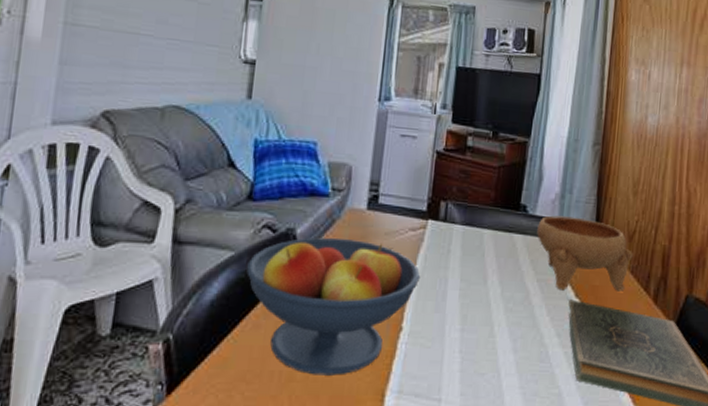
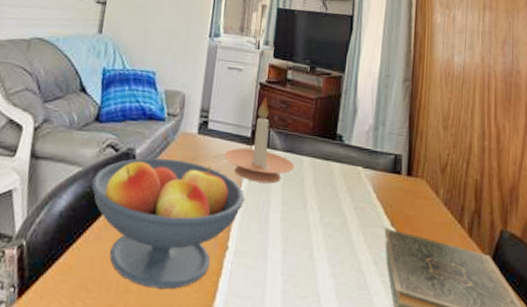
candle holder: none [396,167,475,260] -> present [224,98,295,184]
bowl: present [537,215,634,292] -> none [353,146,447,223]

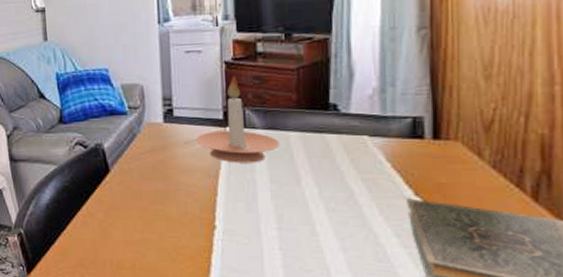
fruit bowl: present [91,157,245,290] -> none [69,149,227,266]

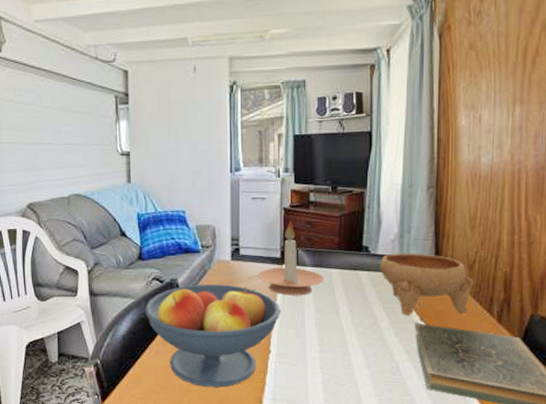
fruit bowl: none [69,149,227,266] -> present [145,284,281,387]
bowl: none [354,111,495,189] -> present [380,253,475,316]

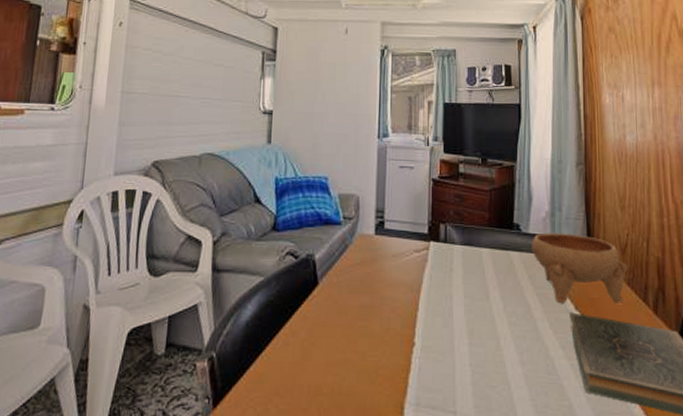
fruit bowl: present [145,284,281,387] -> none [275,261,428,389]
candle holder: present [257,221,325,296] -> none [402,193,475,278]

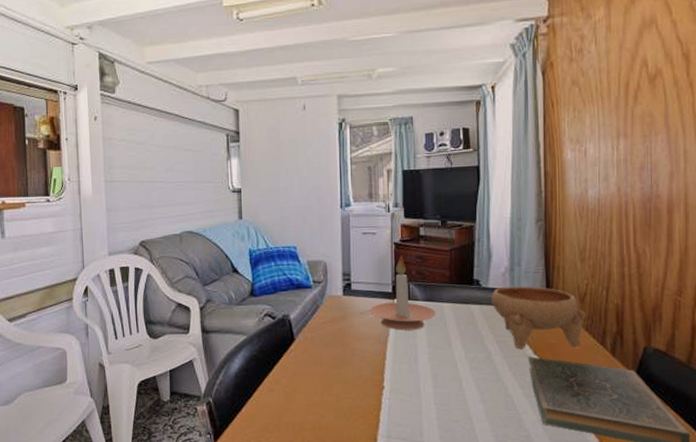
candle holder: none [402,193,475,278] -> present [369,255,437,330]

